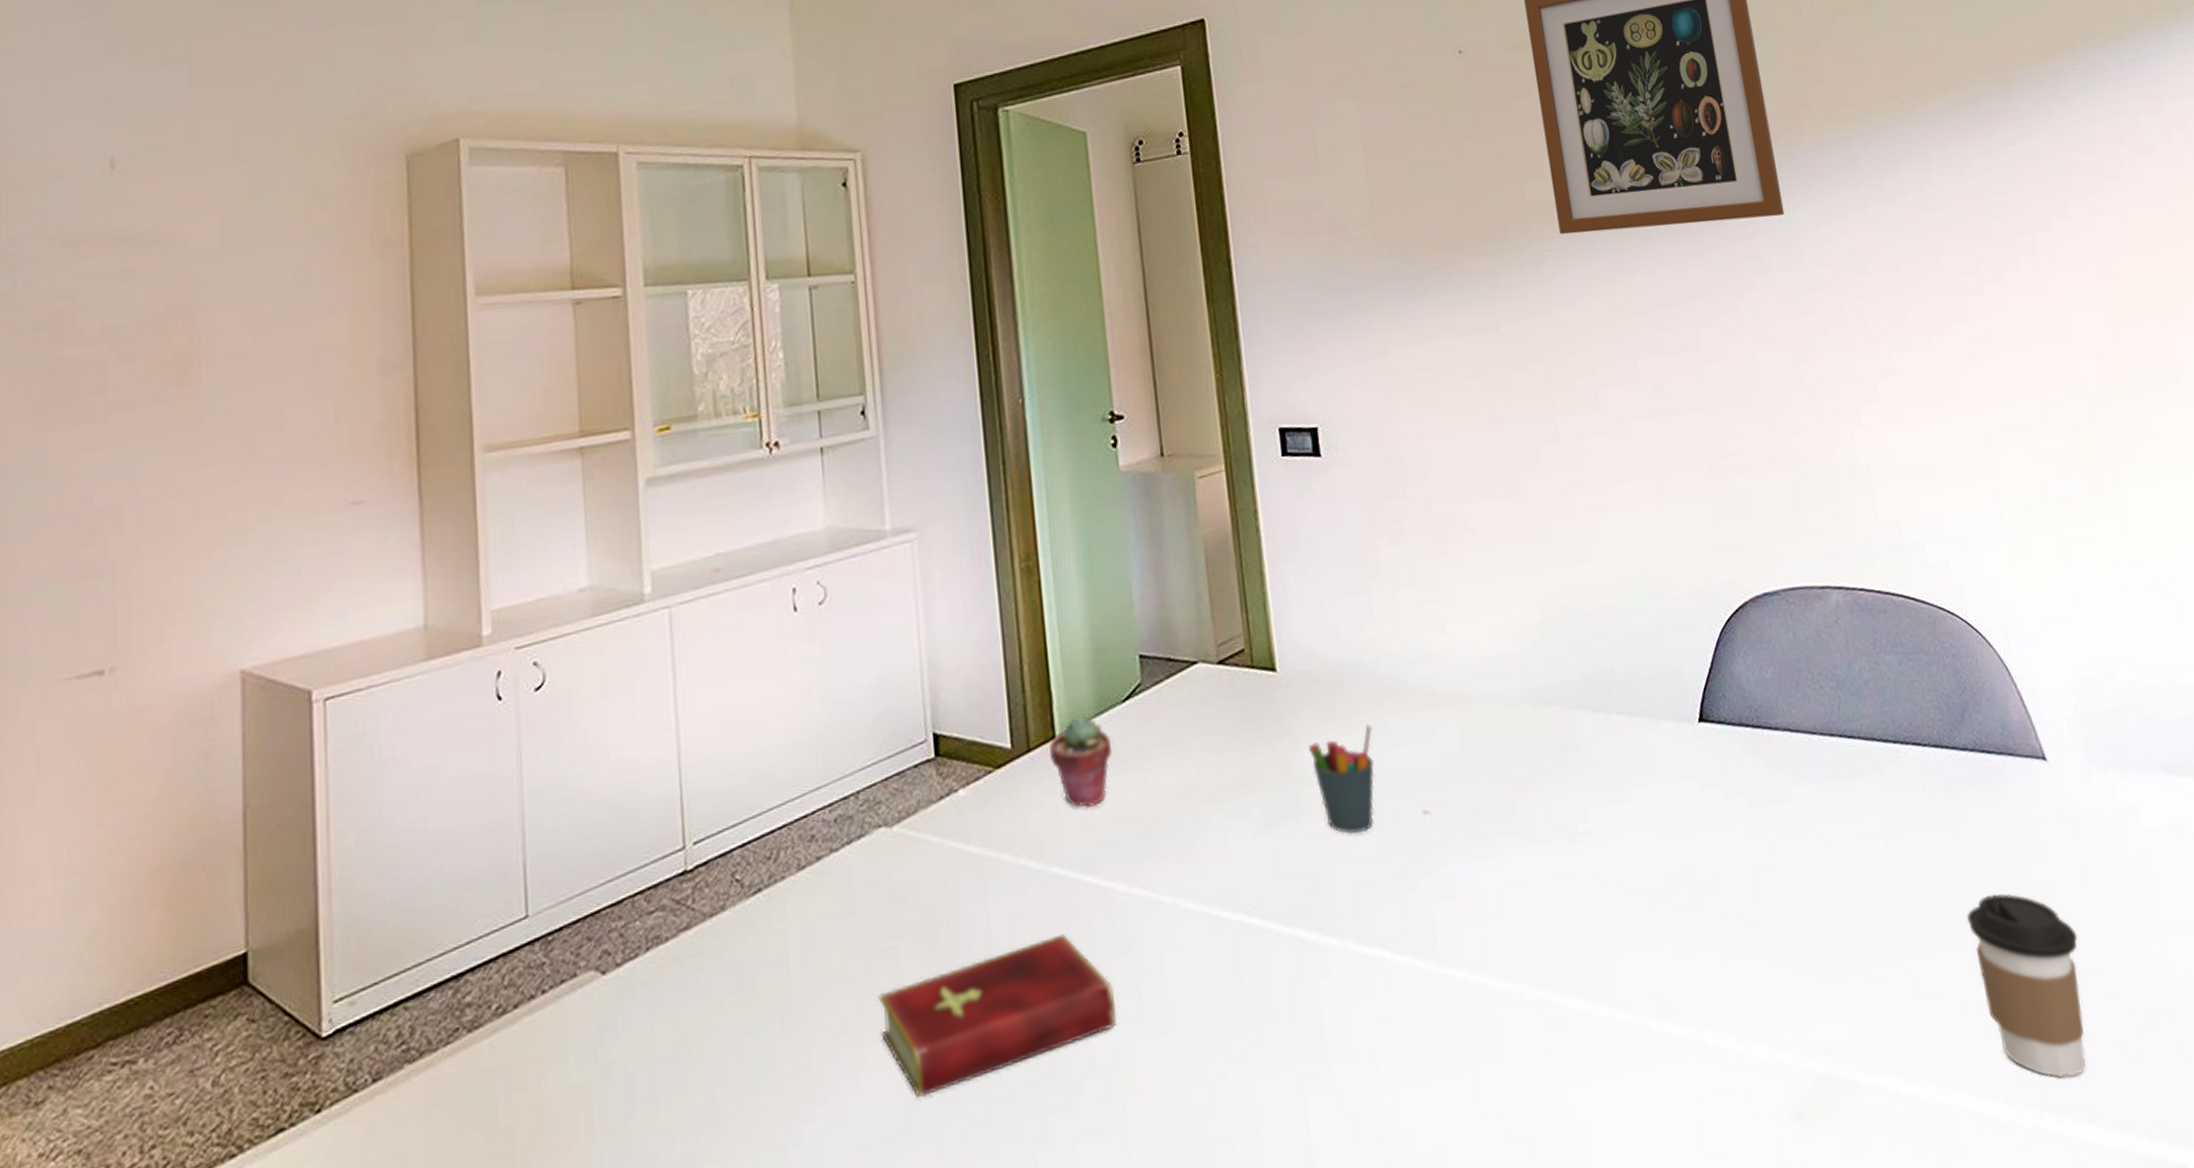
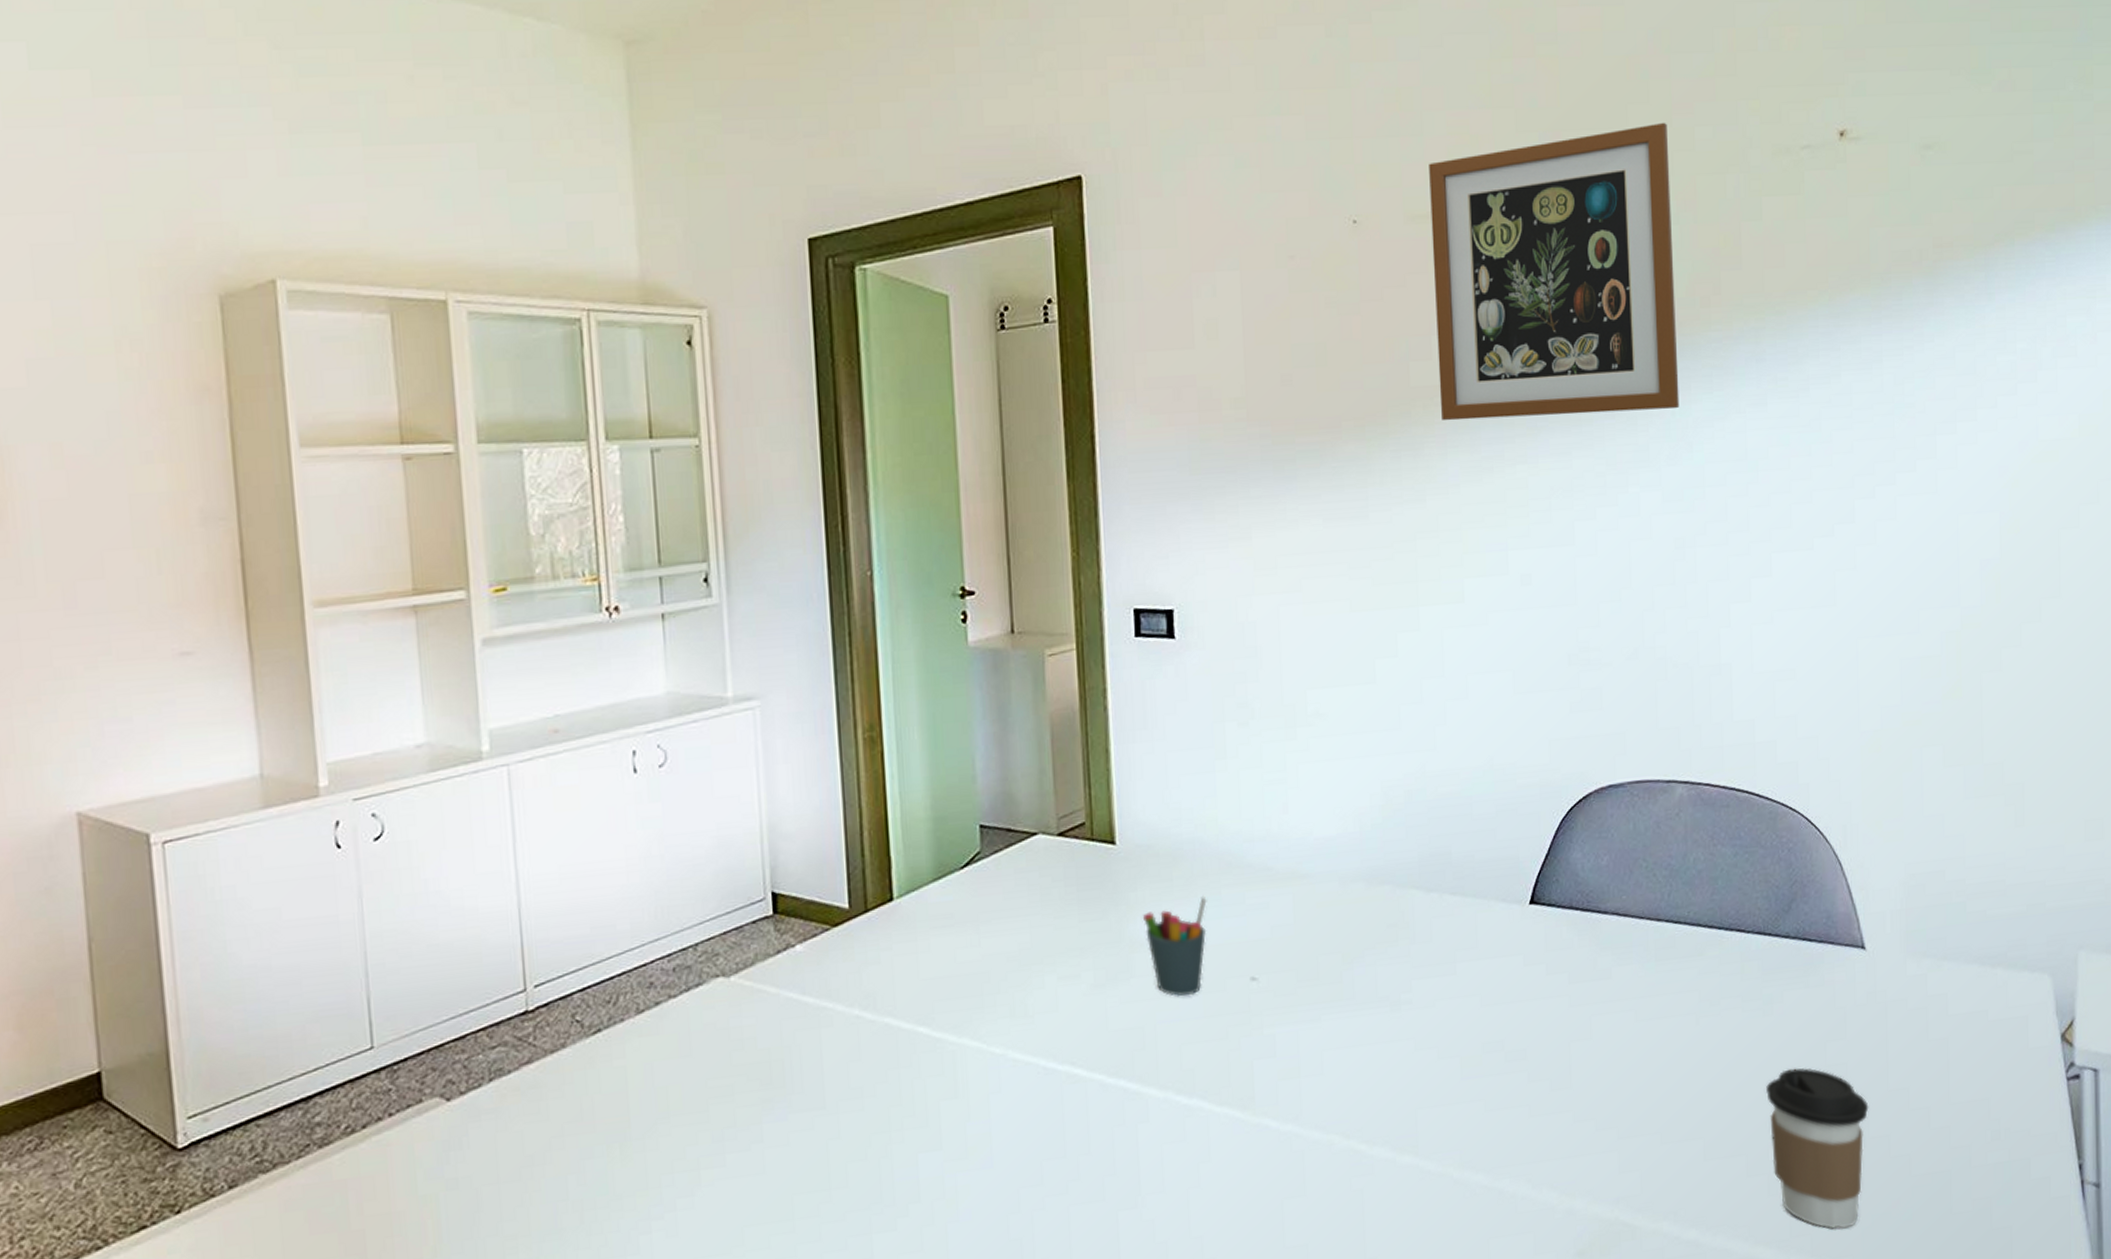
hardcover book: present [878,934,1117,1097] -> none [714,1078,943,1216]
potted succulent: present [1049,716,1113,808] -> none [886,880,949,965]

